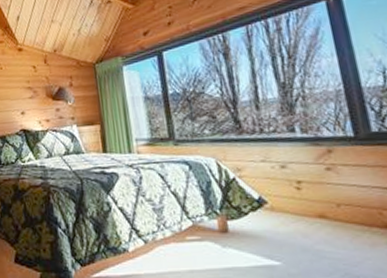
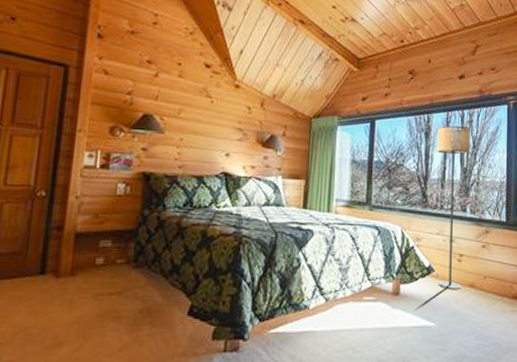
floor lamp: none [238,36,307,222] -> present [437,125,471,289]

